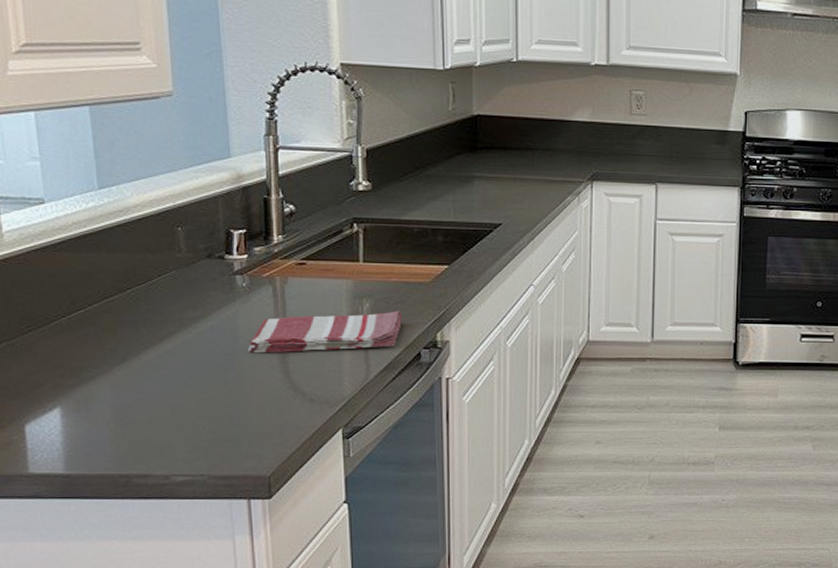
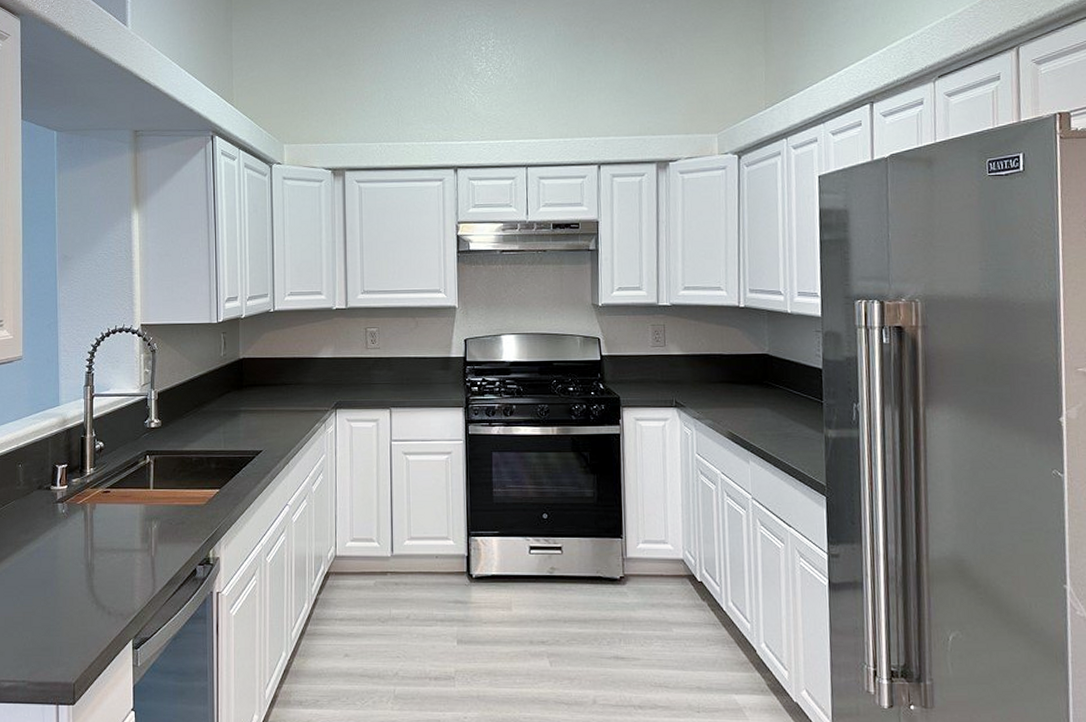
dish towel: present [248,311,402,353] -> none [64,531,182,571]

